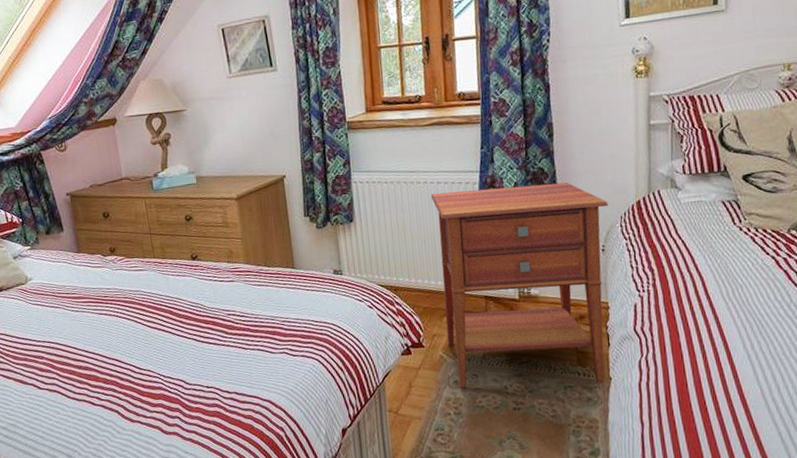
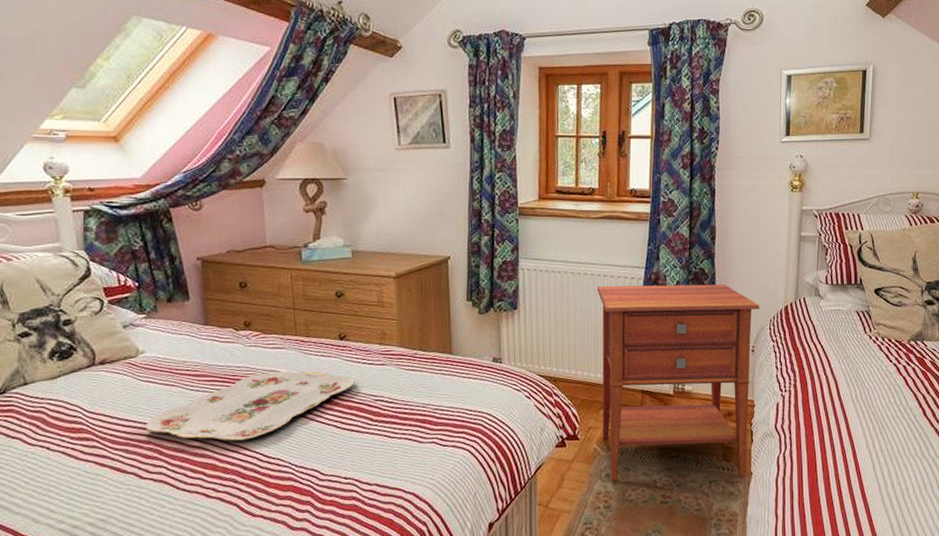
serving tray: none [39,290,209,355] -> present [146,370,355,441]

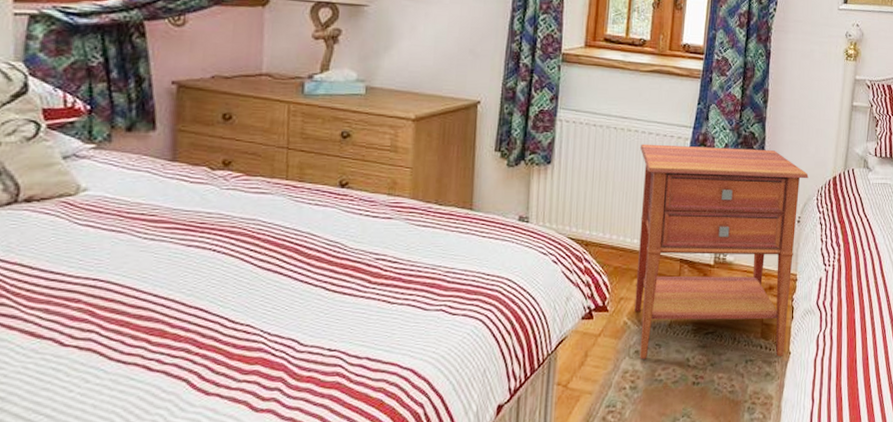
serving tray: present [146,370,355,441] -> none [77,220,354,302]

